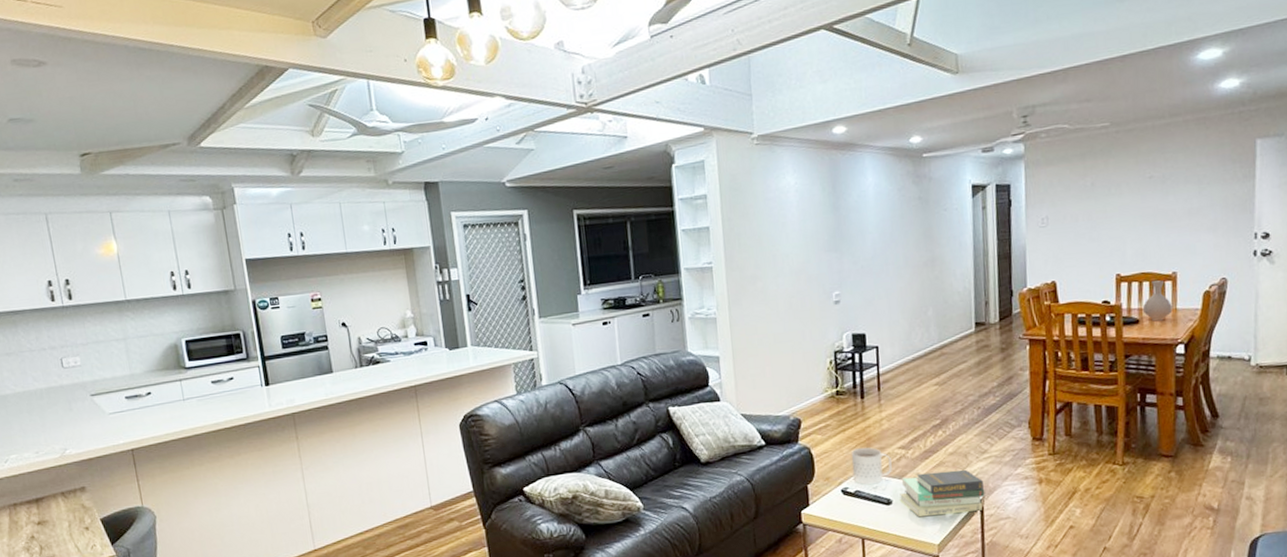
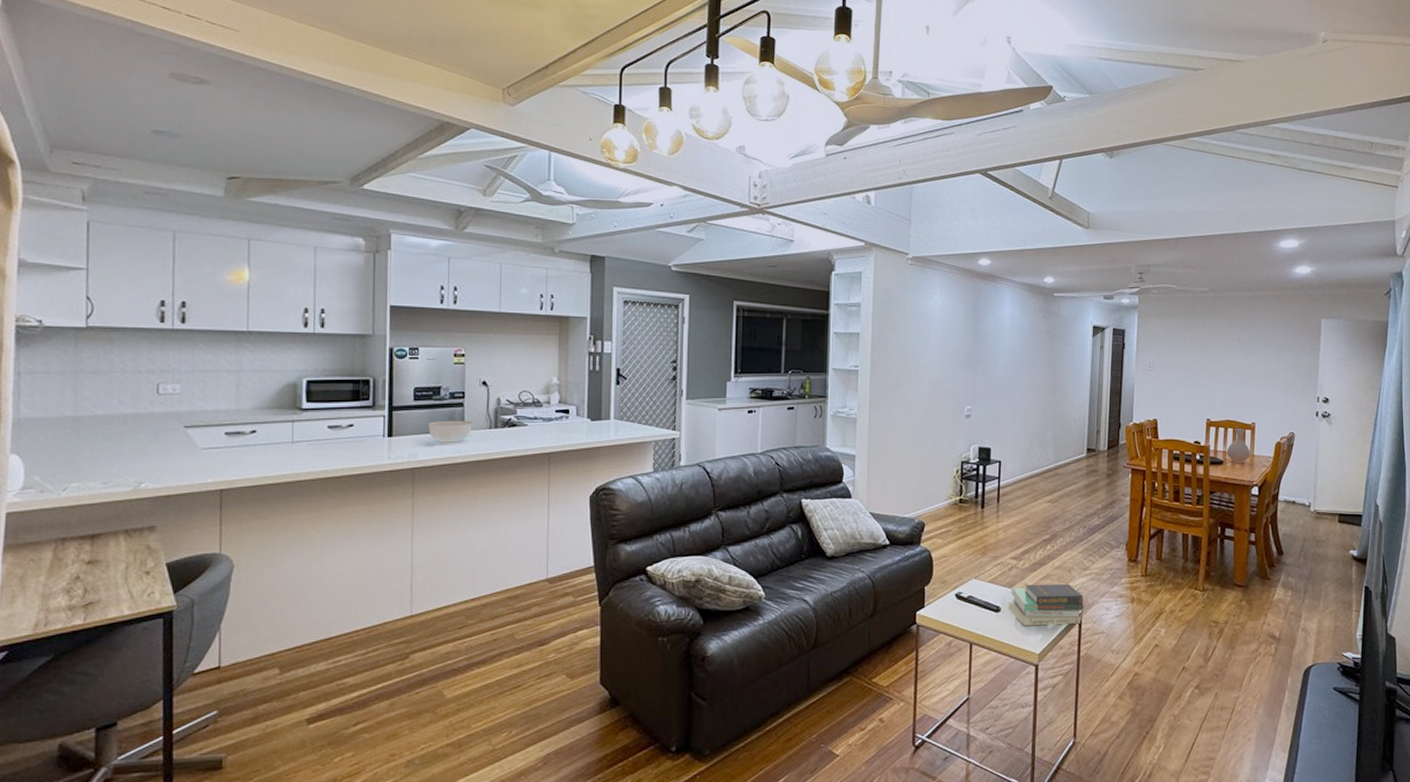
bowl: none [299,362,340,387] -> present [428,420,473,443]
mug: present [851,447,892,485] -> none [967,554,1003,592]

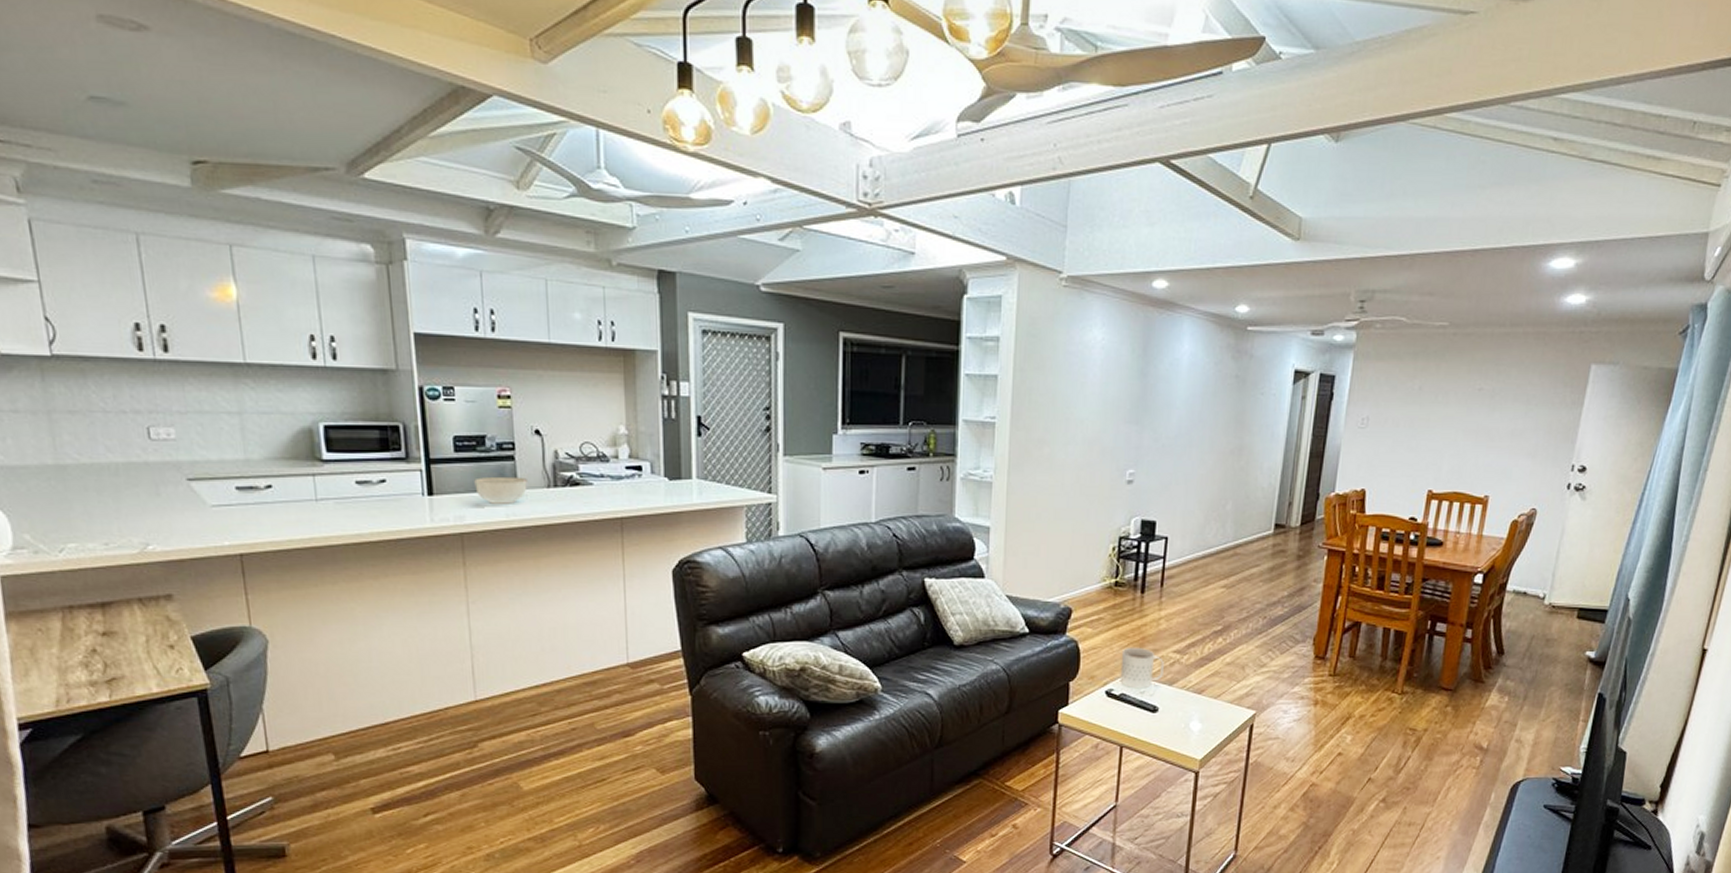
mug: none [967,554,1003,592] -> present [1120,647,1164,689]
books: present [1008,583,1084,626] -> none [1167,682,1258,729]
vase: present [1227,429,1250,464] -> none [1449,503,1478,546]

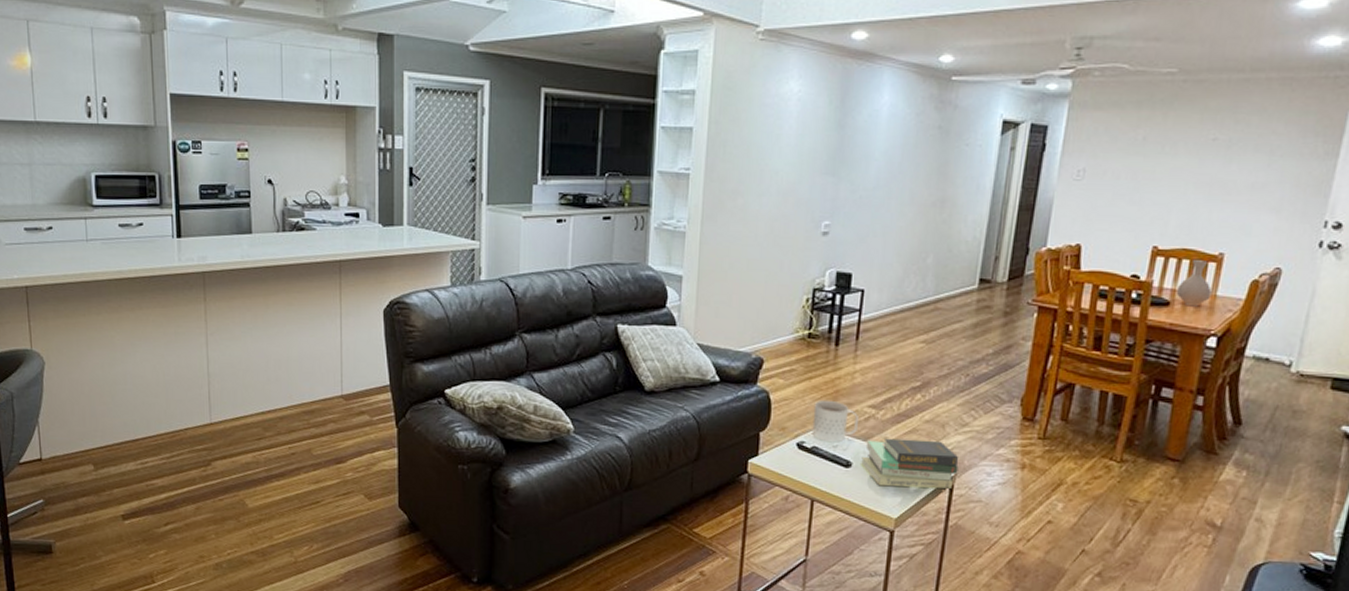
bowl: present [474,476,527,504] -> none [215,221,260,247]
books: none [1167,682,1258,729] -> present [861,438,959,489]
vase: none [1449,503,1478,546] -> present [1177,260,1212,307]

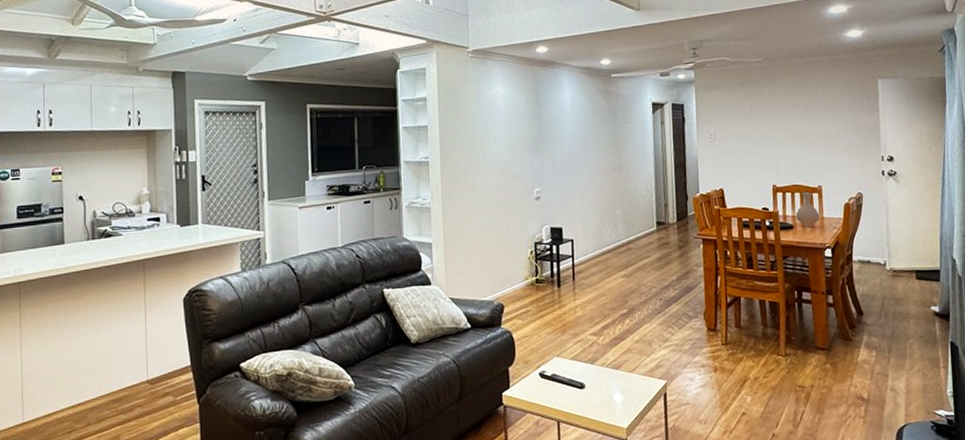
mug: present [812,399,858,443] -> none [548,332,585,369]
books: present [861,438,959,489] -> none [592,356,668,402]

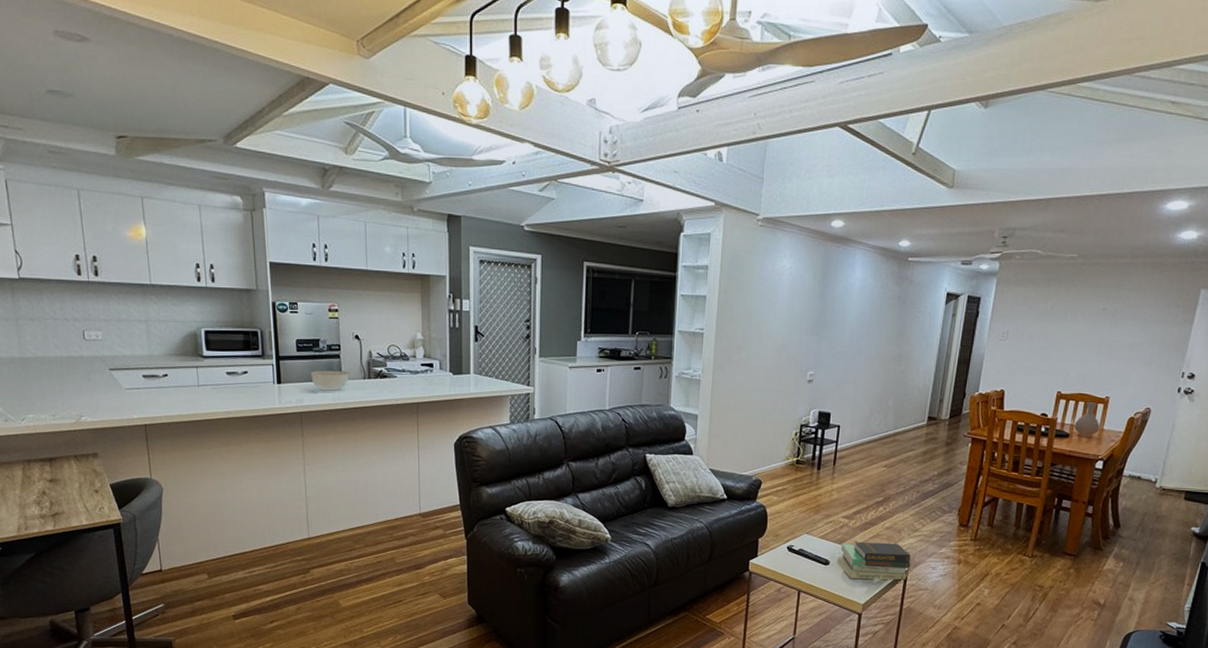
bowl: none [31,233,72,257] -> present [311,370,349,391]
books: none [592,356,668,402] -> present [837,542,912,581]

